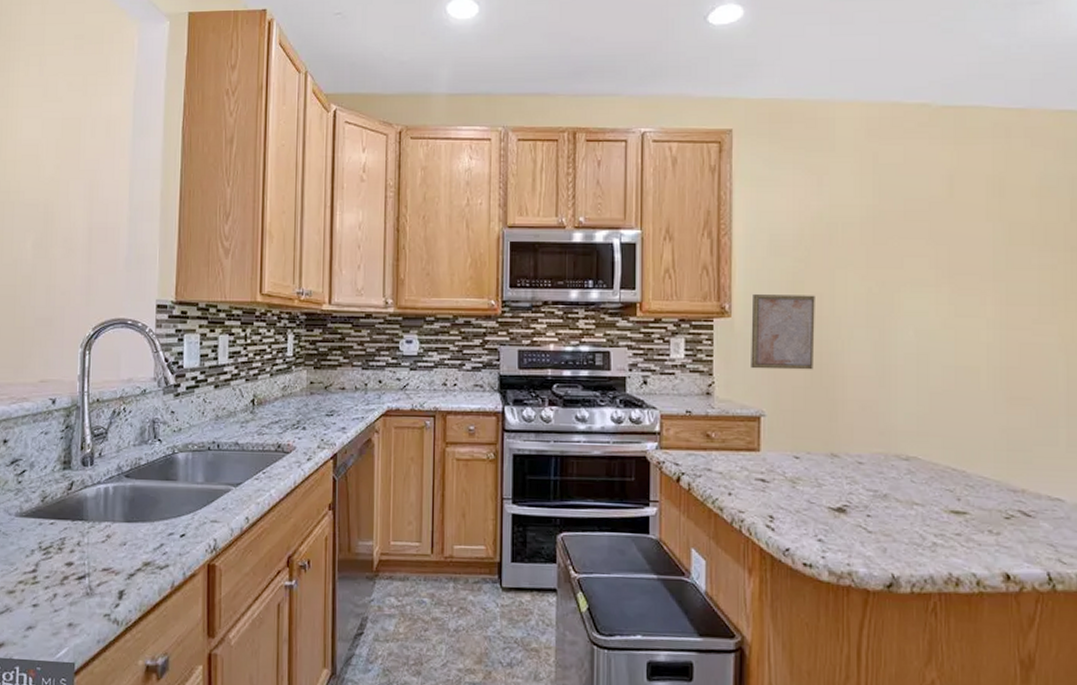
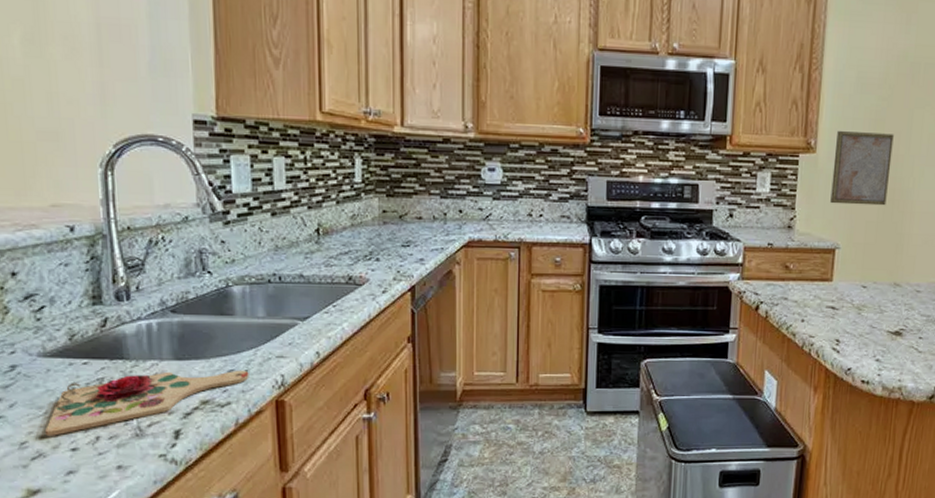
cutting board: none [14,533,186,592] -> present [45,370,249,436]

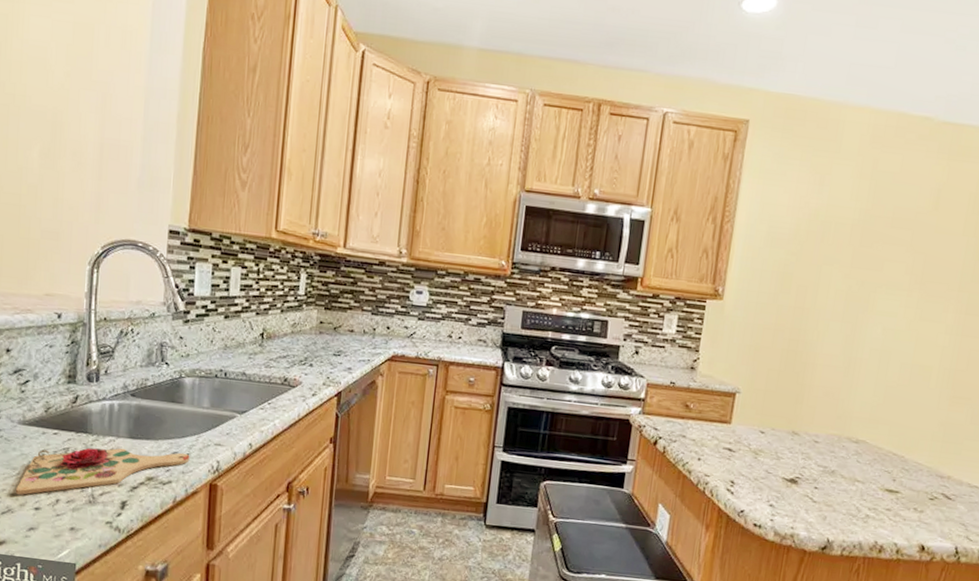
wall art: present [830,131,894,206] -> none [734,281,801,356]

